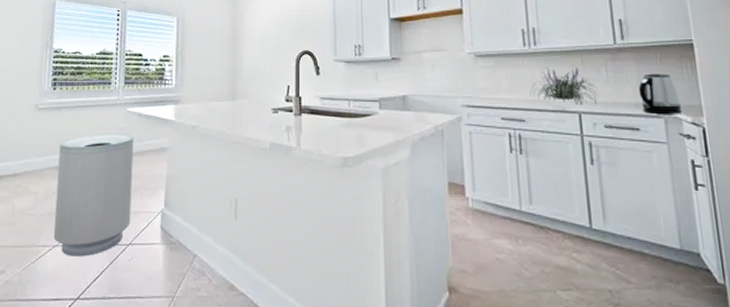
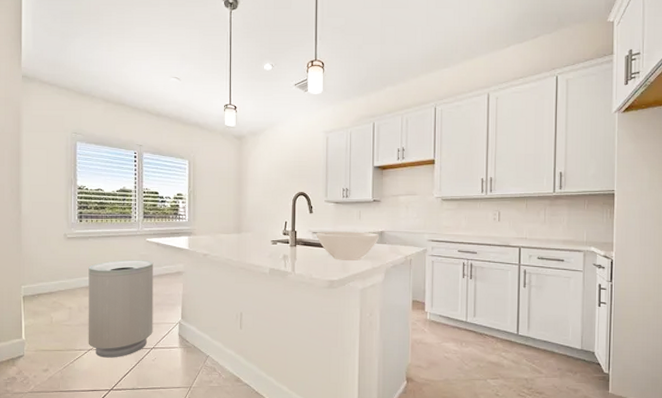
bowl: none [325,96,402,133] -> present [316,231,380,262]
plant: present [530,67,598,105] -> none [483,210,535,241]
kettle: present [638,73,683,115] -> none [567,217,598,250]

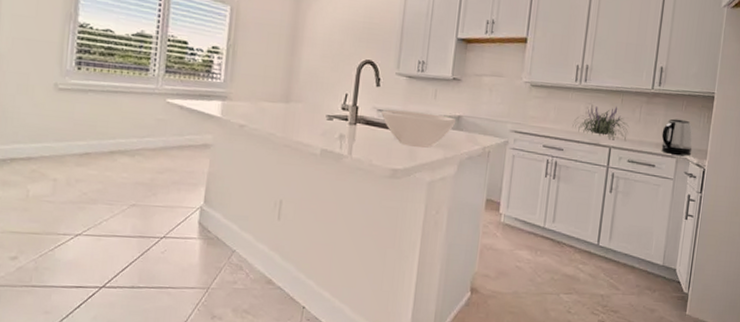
trash can: present [88,260,154,358] -> none [76,123,174,247]
plant: none [483,210,535,241] -> present [572,106,629,142]
kettle: none [567,217,598,250] -> present [661,118,693,156]

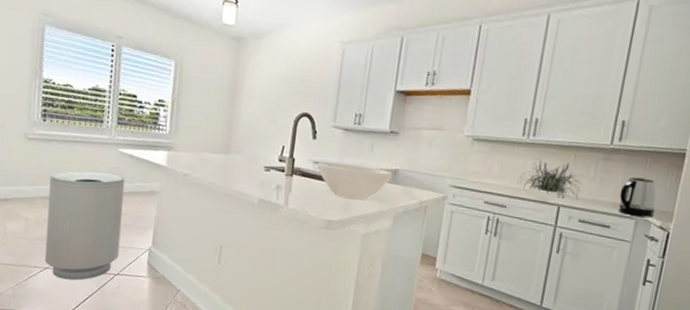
trash can: none [76,123,174,247] -> present [44,170,125,280]

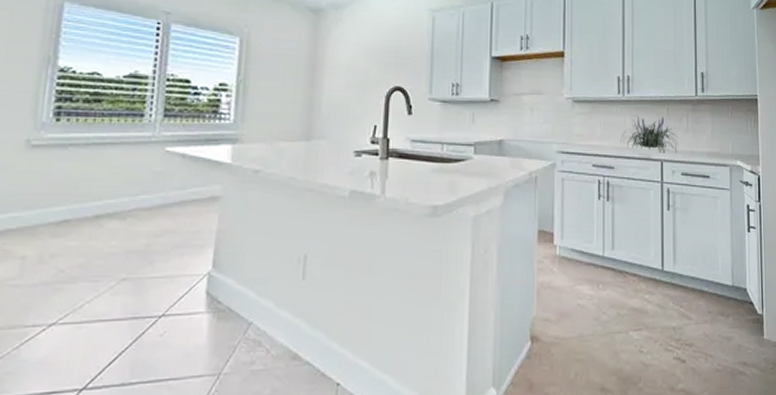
trash can: present [44,170,125,280] -> none [49,179,175,337]
bowl: present [317,161,393,201] -> none [416,139,498,180]
kettle: present [618,177,657,218] -> none [712,125,744,164]

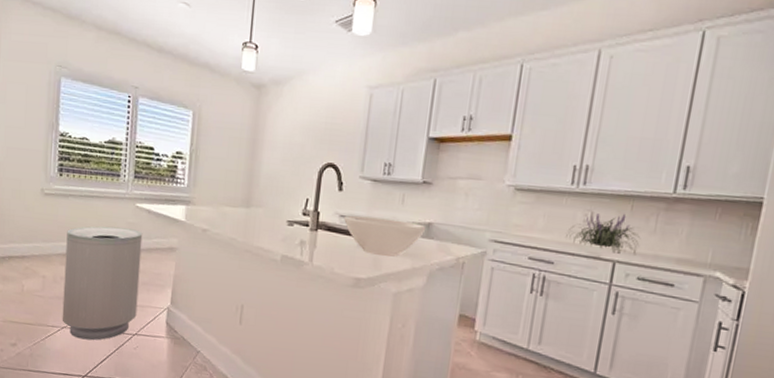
trash can: none [49,179,175,337] -> present [62,226,143,340]
bowl: none [416,139,498,180] -> present [344,215,426,257]

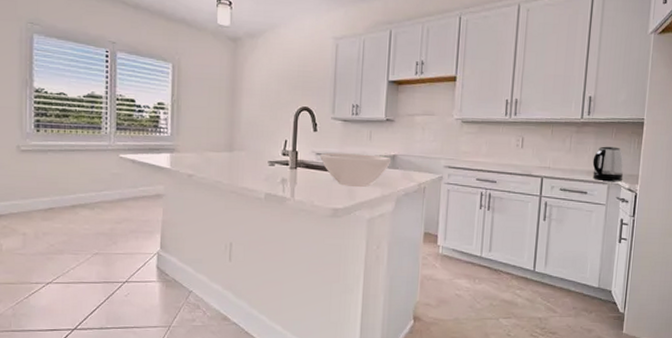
trash can: present [62,226,143,340] -> none [46,178,128,293]
plant: present [566,213,640,256] -> none [504,137,559,171]
kettle: none [683,229,729,275] -> present [592,146,624,182]

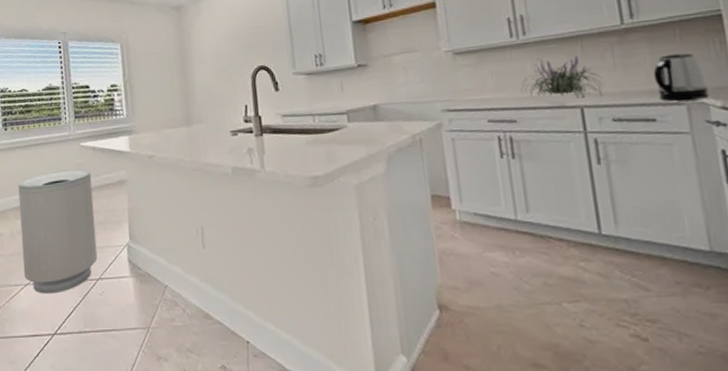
trash can: none [46,178,128,293] -> present [18,169,98,294]
bowl: present [320,152,392,188] -> none [287,108,373,150]
plant: none [504,137,559,171] -> present [521,55,604,98]

